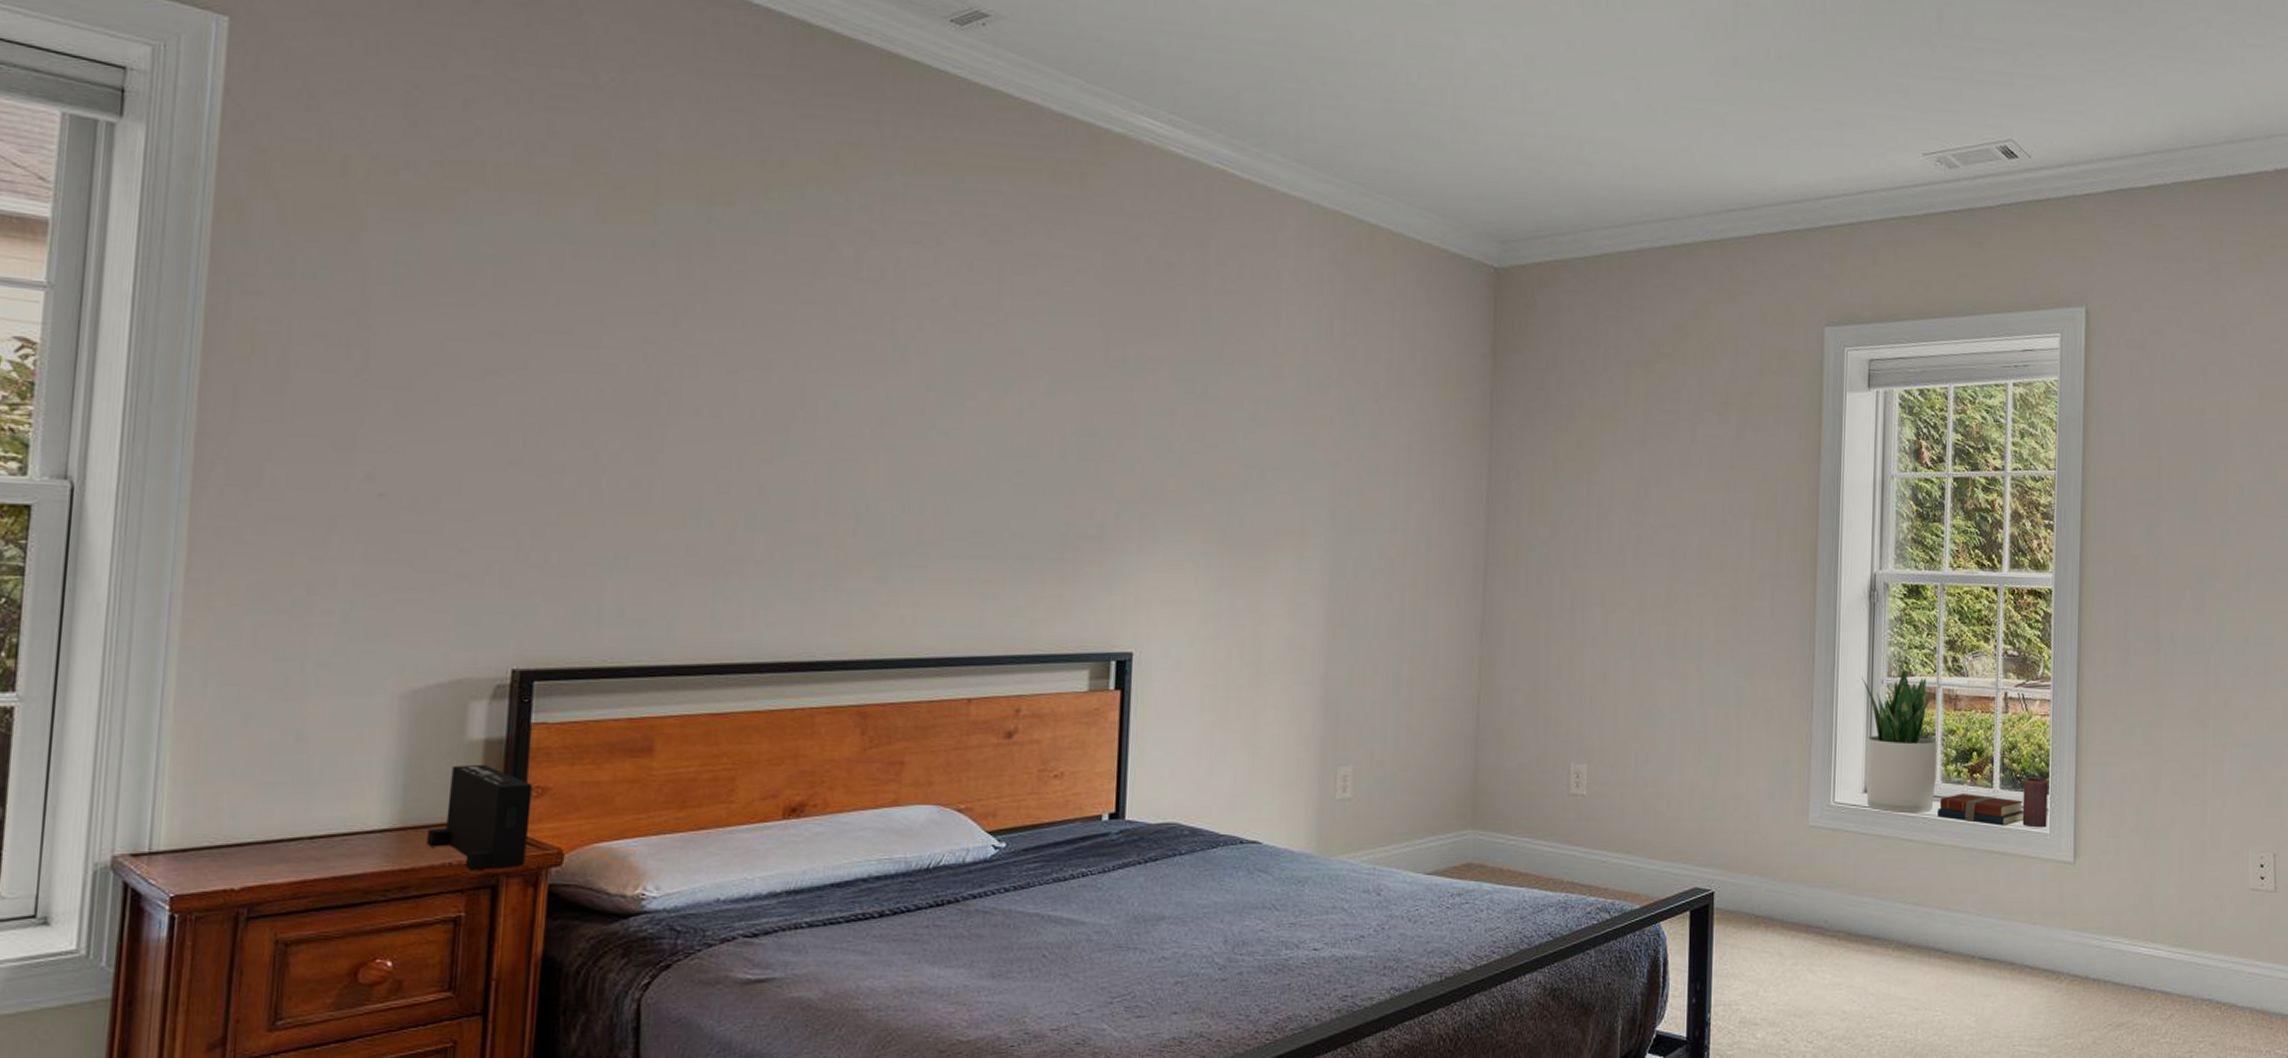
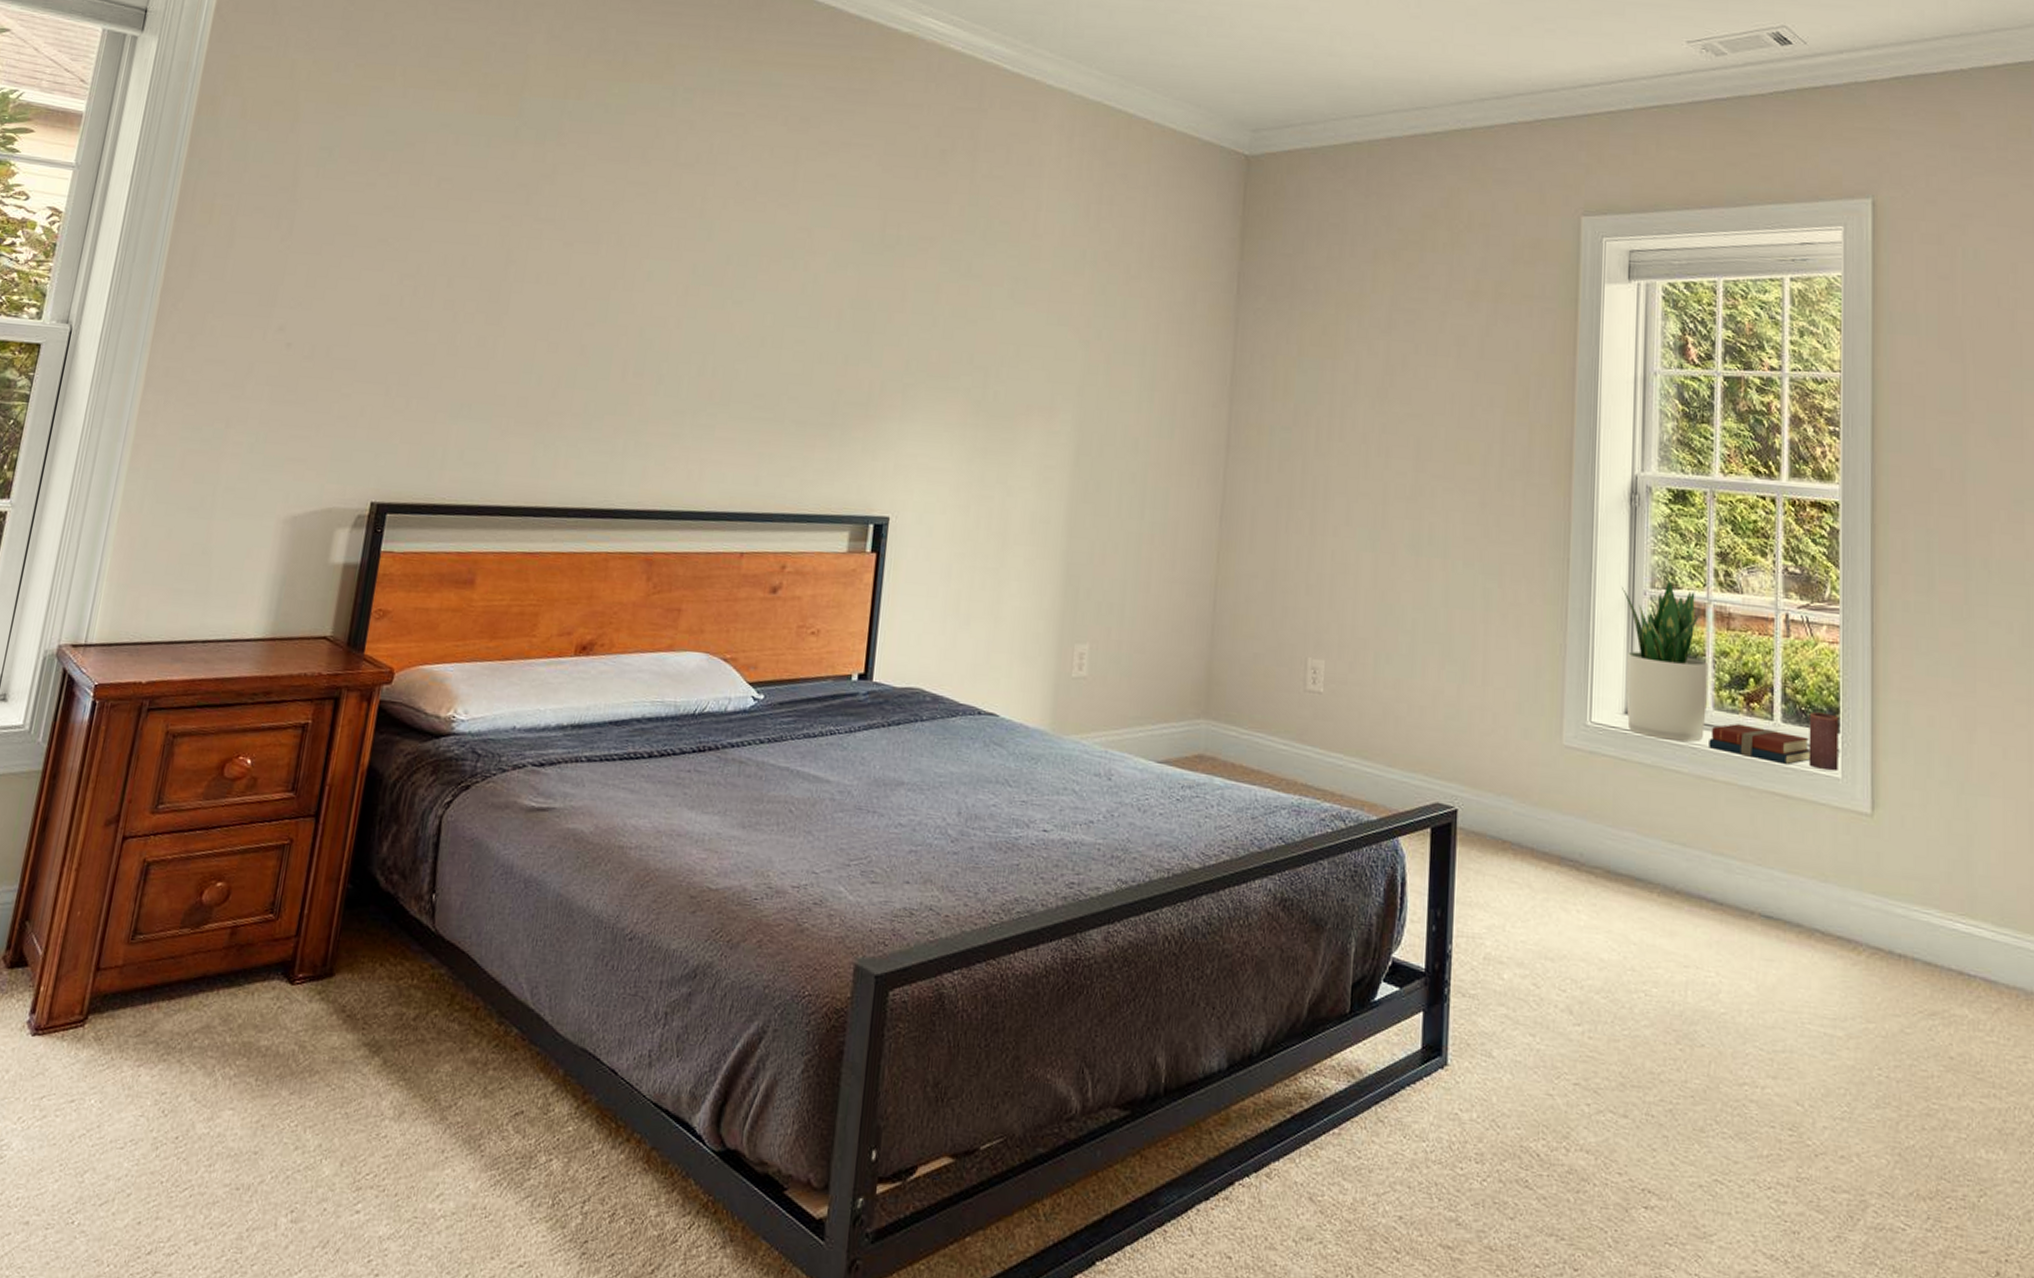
alarm clock: present [426,764,533,871] -> none [289,585,376,682]

